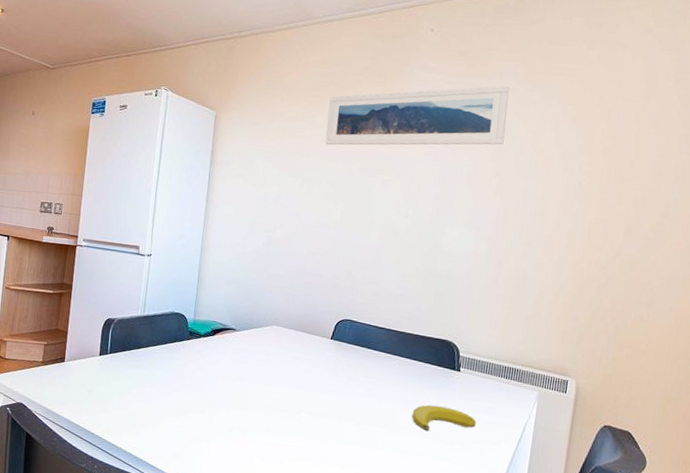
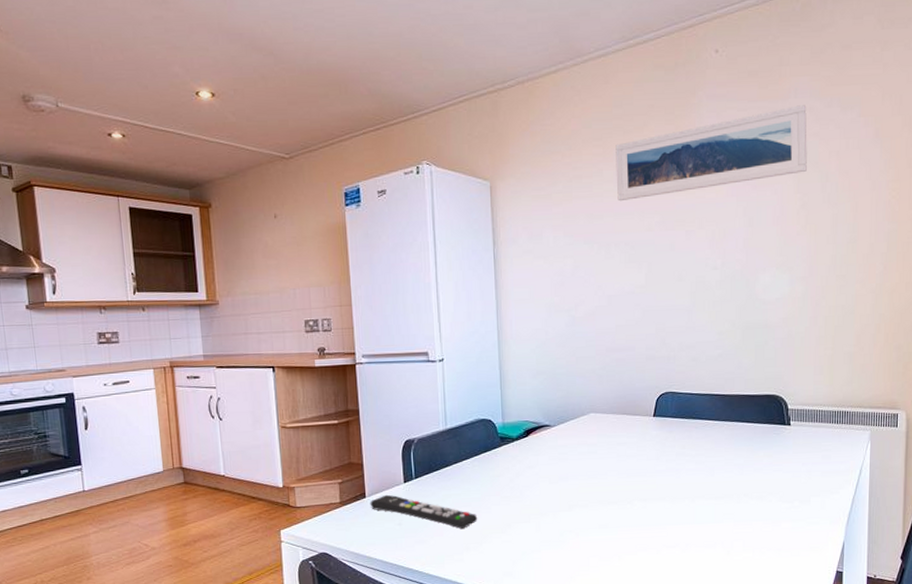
remote control: none [67,362,159,407] -> present [370,494,478,529]
banana: present [411,405,476,431] -> none [747,465,813,493]

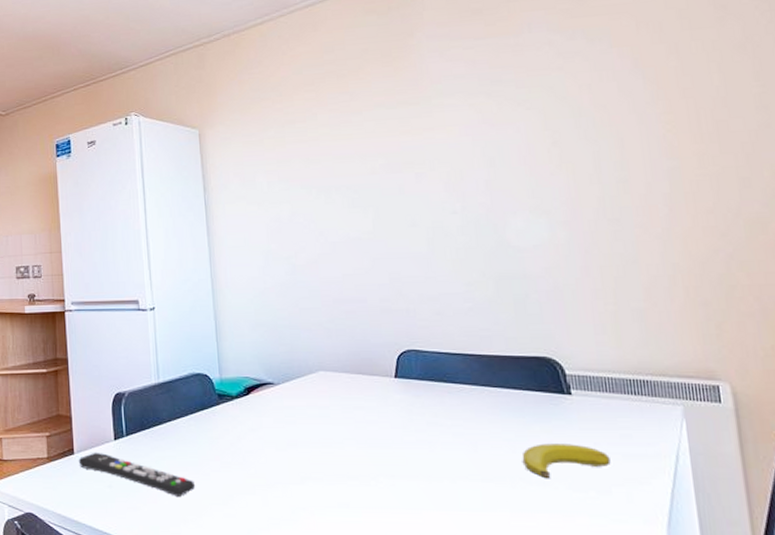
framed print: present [616,105,807,202] -> none [329,39,554,145]
banana: none [747,465,813,493] -> present [522,443,611,478]

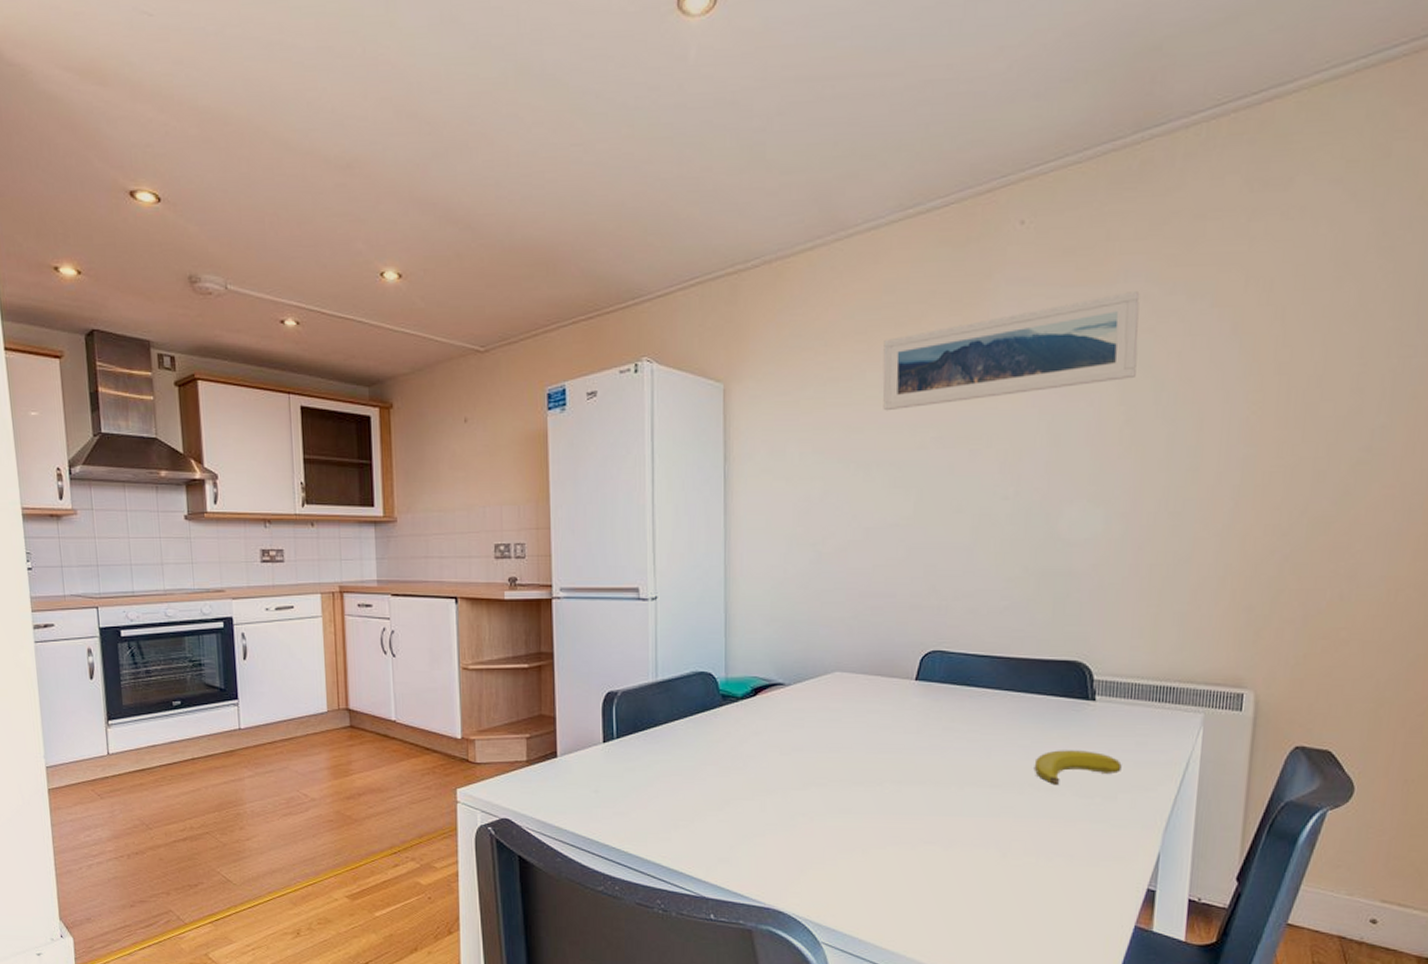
remote control: present [78,452,196,496] -> none [561,755,690,802]
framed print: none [329,39,554,145] -> present [882,292,1140,411]

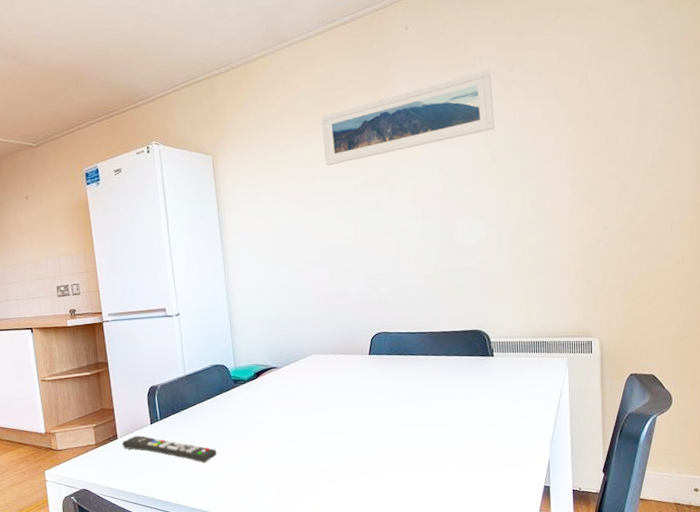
remote control: none [561,755,690,802] -> present [121,435,218,463]
banana: present [1034,750,1122,784] -> none [457,392,517,419]

